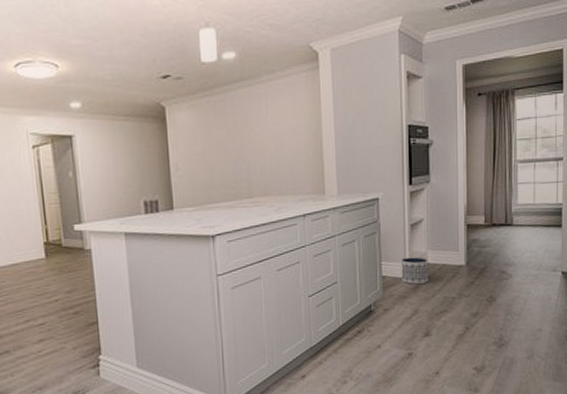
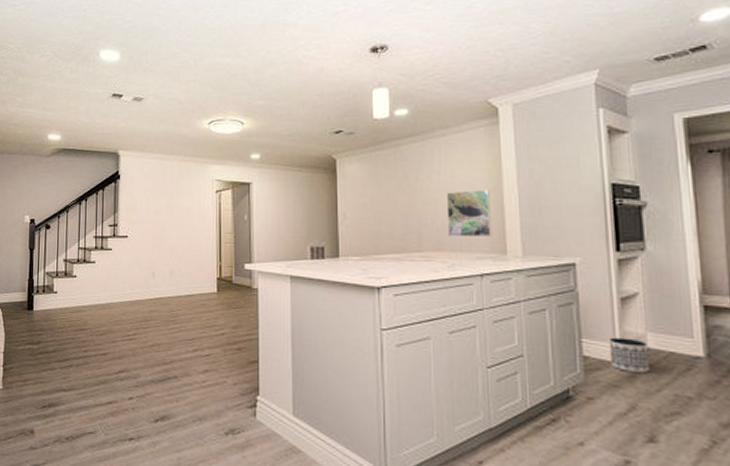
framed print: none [273,133,314,181] -> present [446,189,493,238]

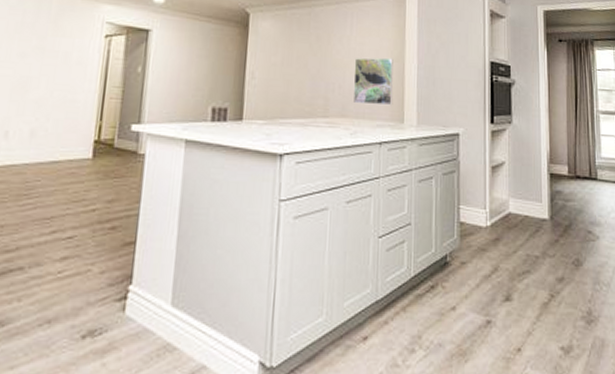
planter: present [608,337,650,373] -> none [480,203,510,235]

